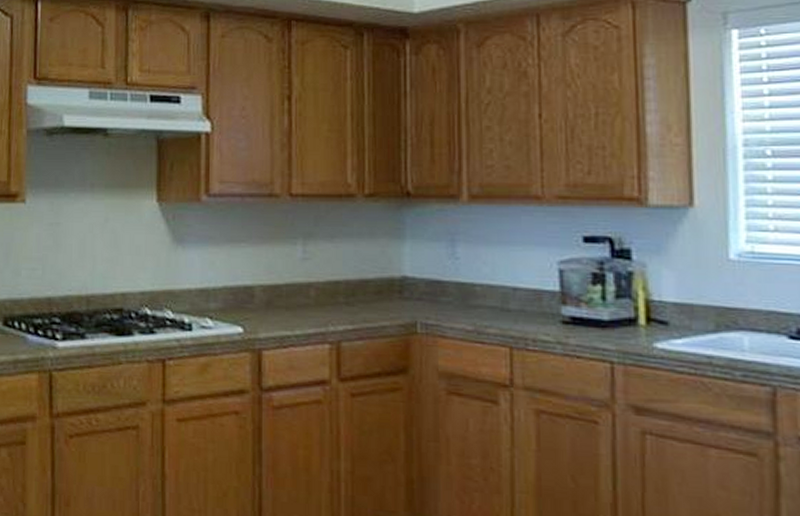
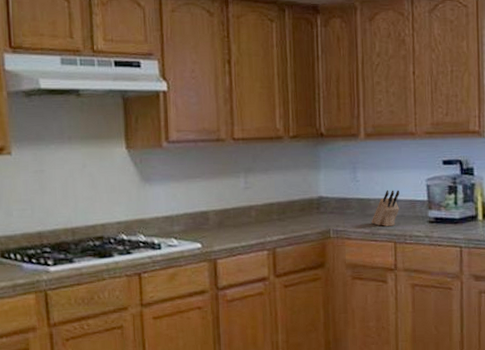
knife block: none [476,273,518,324] -> present [371,190,400,226]

